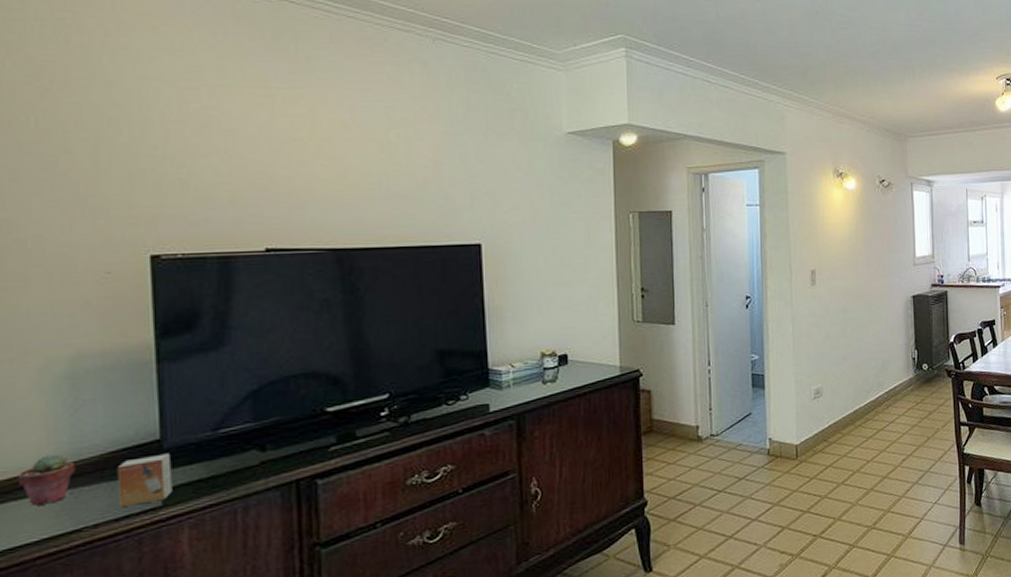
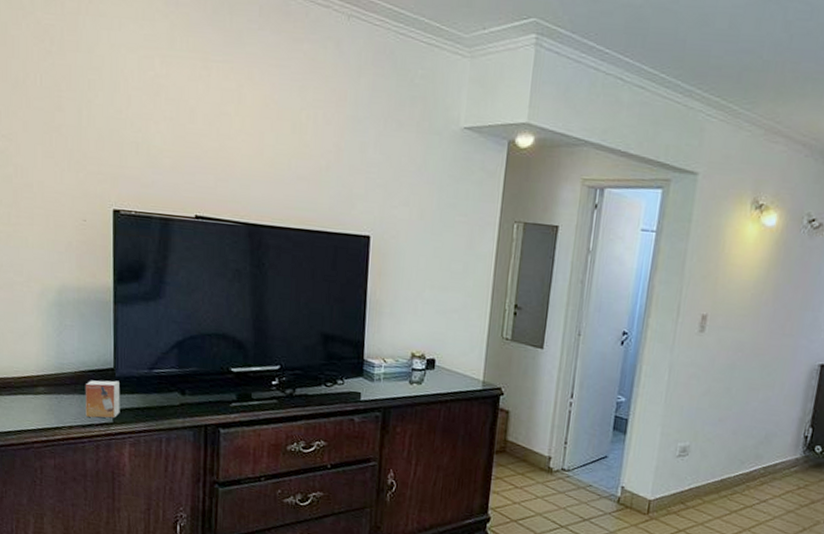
potted succulent: present [17,454,76,506] -> none [24,364,59,403]

